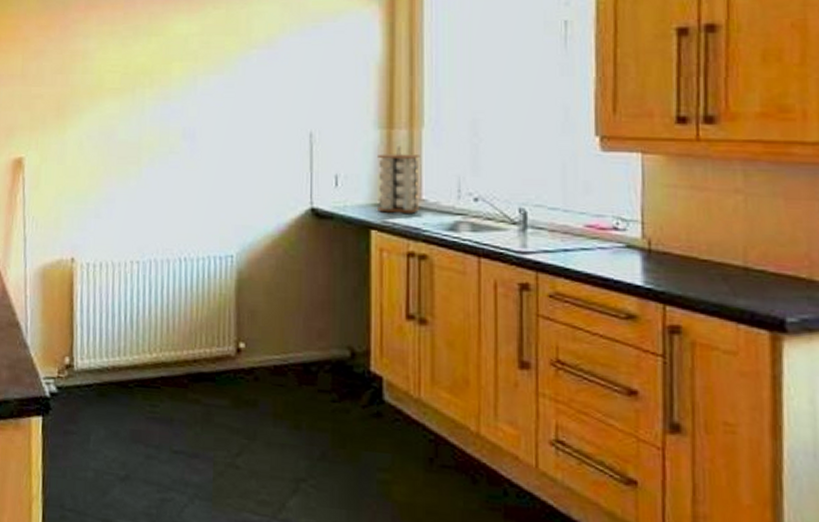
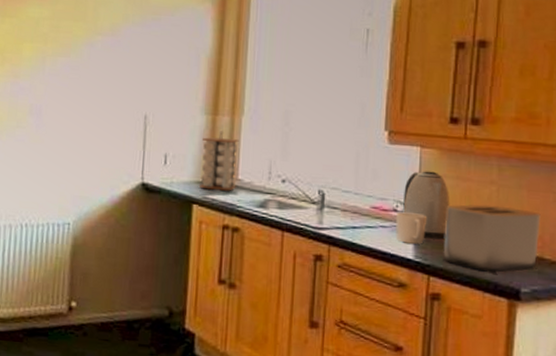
mug: none [617,230,656,268] -> present [395,212,426,244]
kettle: none [624,181,685,261] -> present [403,171,450,240]
toaster: none [679,217,805,300] -> present [442,204,541,274]

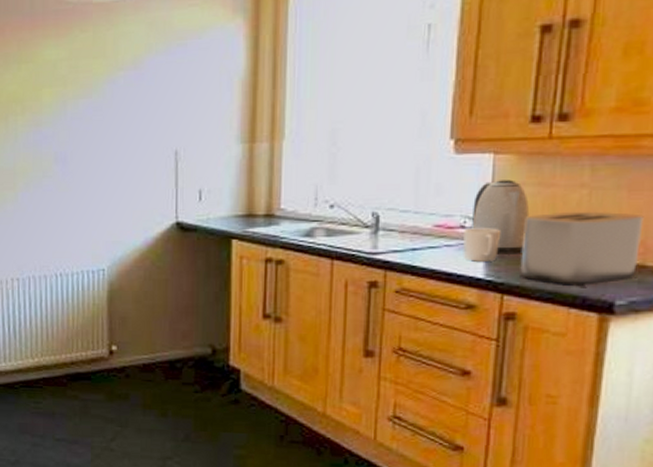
spice rack: present [200,129,239,191] -> none [238,157,280,223]

